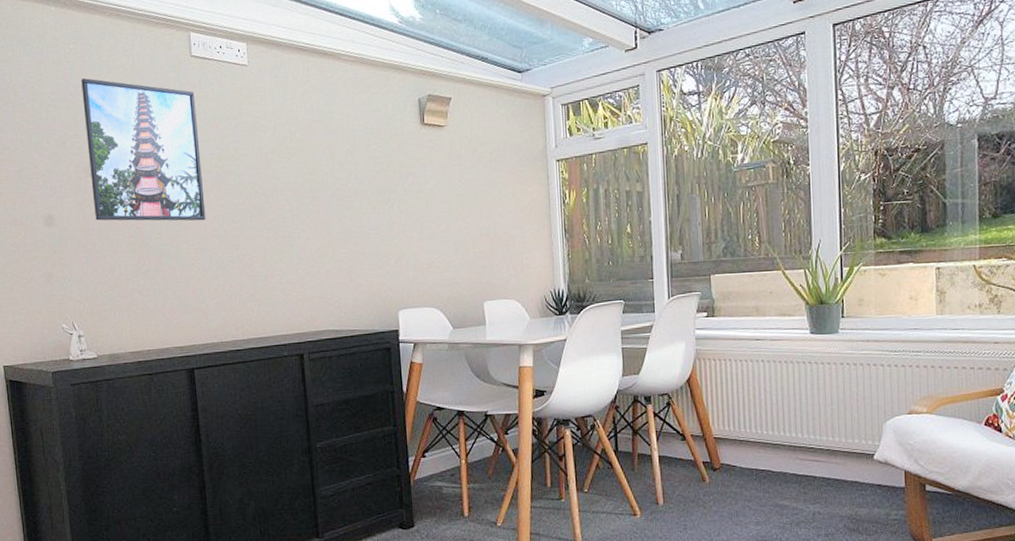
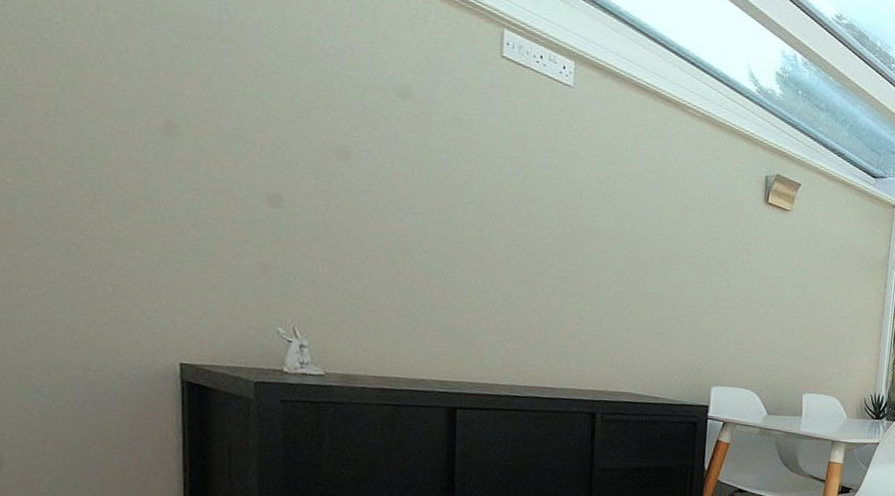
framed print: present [81,78,206,221] -> none [342,41,501,246]

